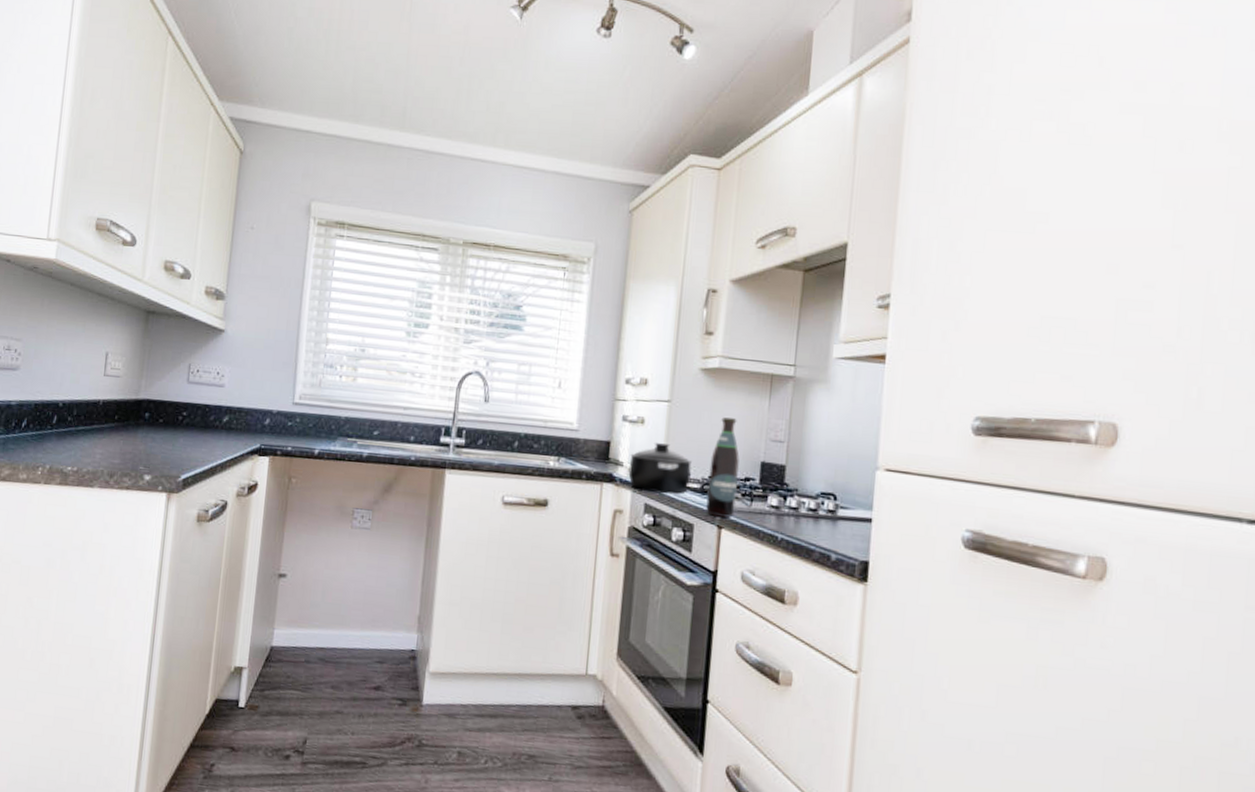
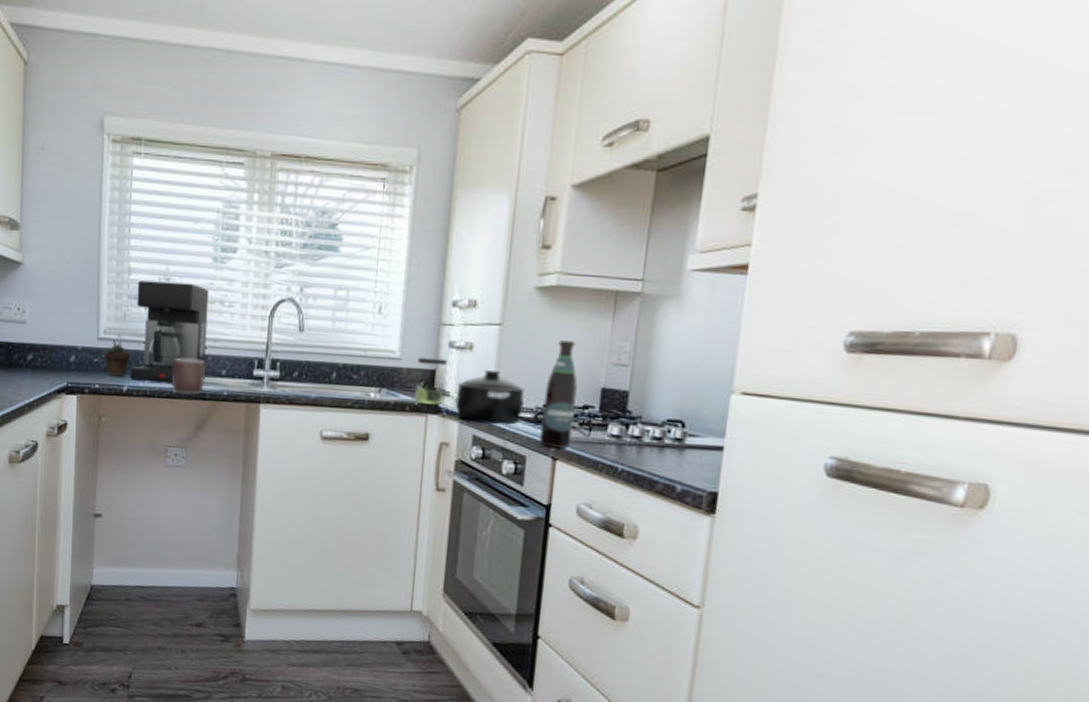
succulent plant: none [297,399,324,440] -> present [103,333,130,377]
coffee maker: none [321,350,402,448] -> present [129,280,209,384]
mug: none [361,424,395,460] -> present [171,358,205,396]
jar: none [591,429,621,475] -> present [415,357,447,405]

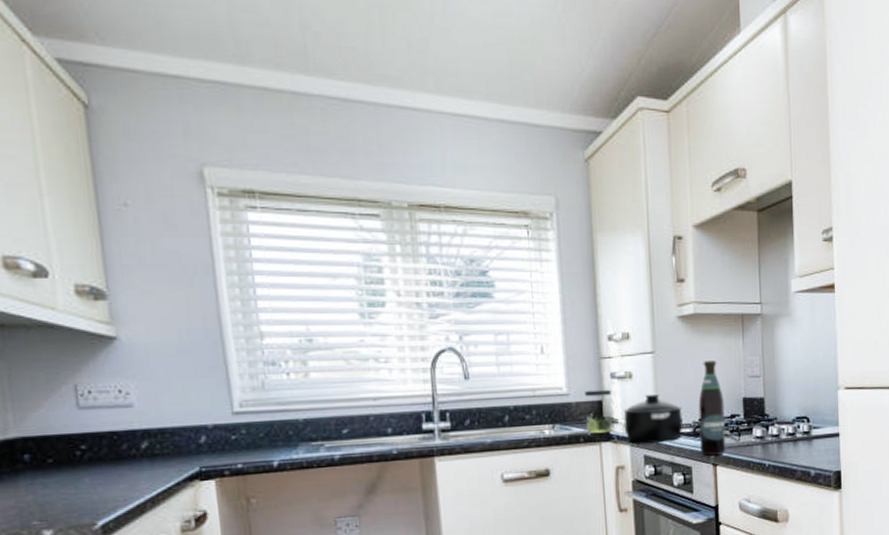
succulent plant: present [103,333,130,377] -> none [242,404,277,453]
coffee maker: present [129,280,209,384] -> none [273,342,370,453]
mug: present [171,358,205,396] -> none [330,421,370,461]

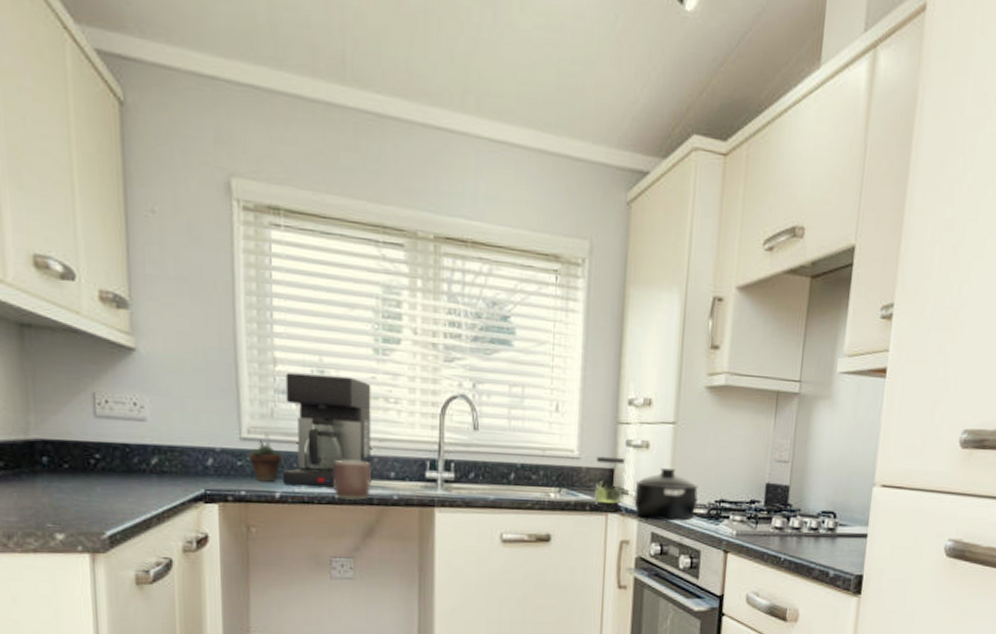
succulent plant: none [242,404,277,453] -> present [248,432,282,482]
coffee maker: none [273,342,370,453] -> present [282,372,372,488]
mug: none [330,421,370,461] -> present [332,460,371,501]
bottle: present [698,361,726,456] -> none [712,438,746,542]

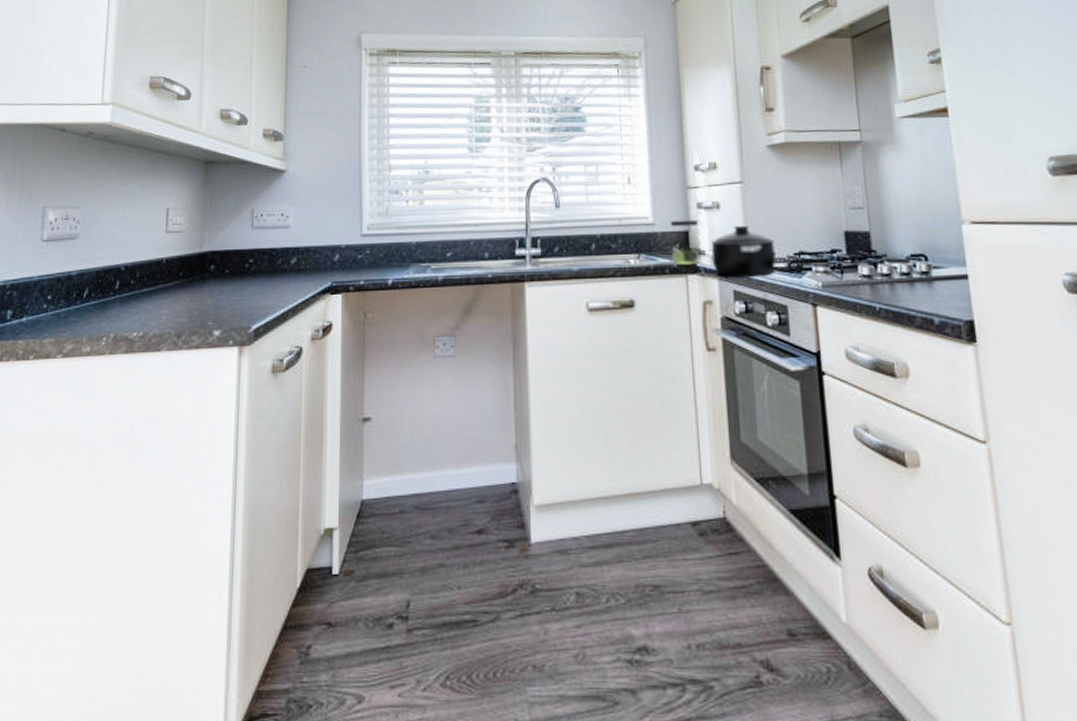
succulent plant: present [248,432,282,482] -> none [367,228,394,271]
coffee maker: present [282,372,372,488] -> none [394,174,469,273]
mug: present [332,460,371,501] -> none [436,246,468,283]

